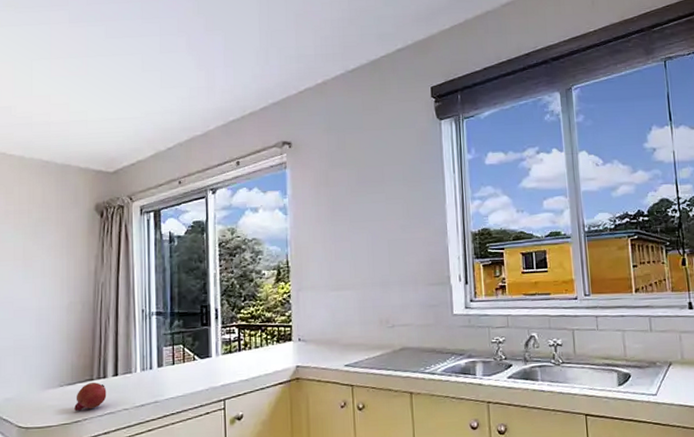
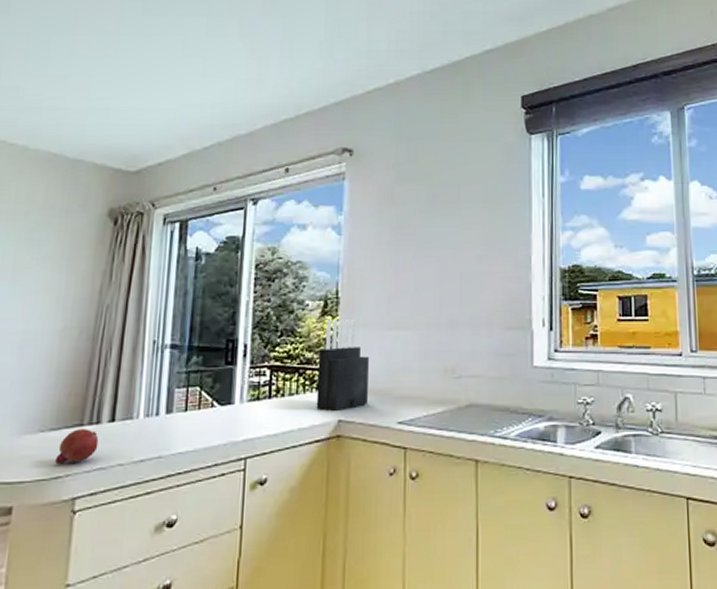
knife block: none [276,284,319,359] -> present [316,320,369,411]

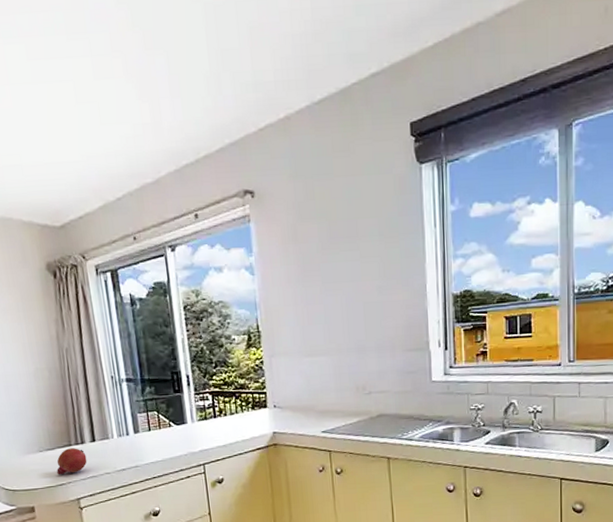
knife block: present [316,320,369,411] -> none [249,350,295,425]

